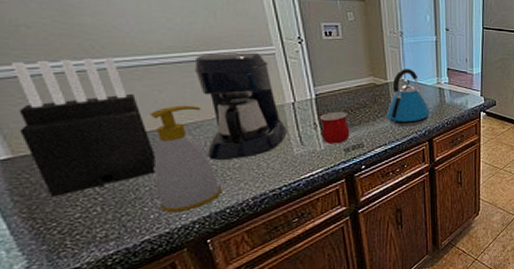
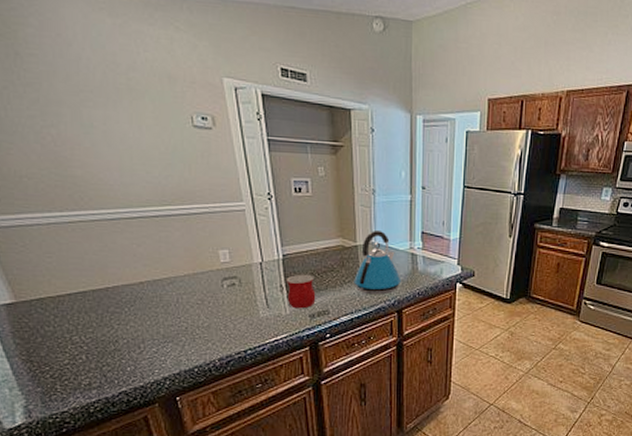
knife block: present [10,57,155,197] -> none [15,209,133,342]
soap bottle: present [150,105,223,213] -> none [129,260,192,368]
coffee maker: present [194,52,287,160] -> none [170,208,254,318]

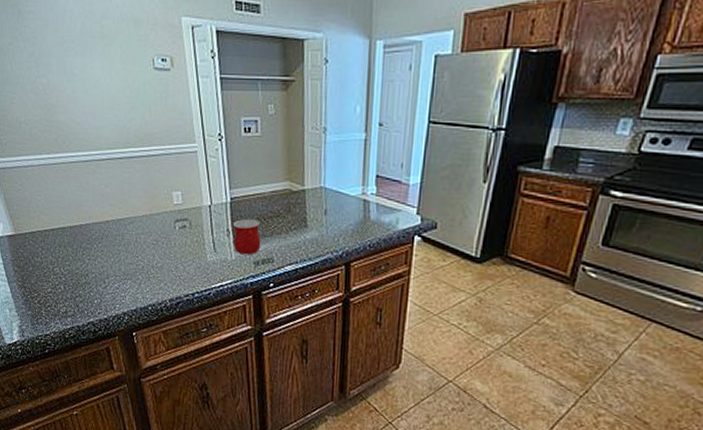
kettle: present [354,229,402,295] -> none [300,172,351,245]

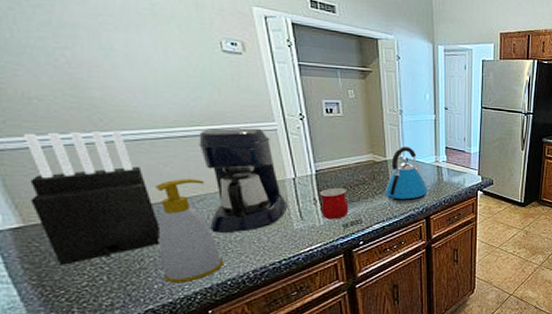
knife block: none [16,151,100,272] -> present [22,130,160,266]
soap bottle: none [98,200,147,302] -> present [155,179,224,284]
coffee maker: none [132,149,203,258] -> present [199,128,288,233]
kettle: none [300,172,351,245] -> present [384,146,429,204]

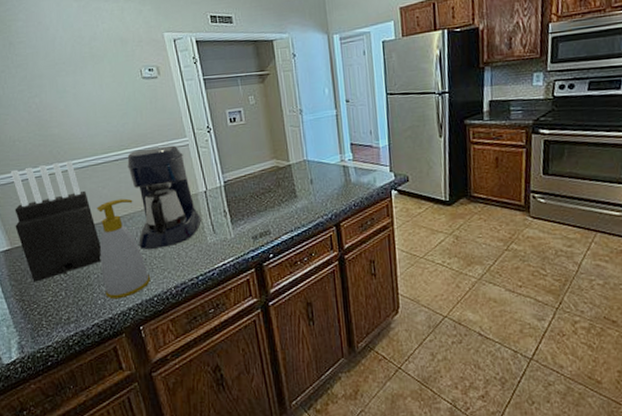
mug: present [319,187,349,220] -> none [228,197,257,232]
kettle: present [384,146,429,204] -> none [290,147,336,211]

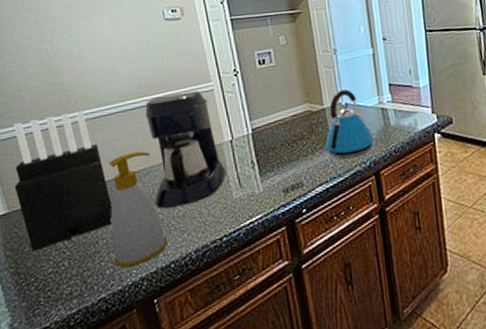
kettle: none [290,147,336,211] -> present [325,89,375,159]

